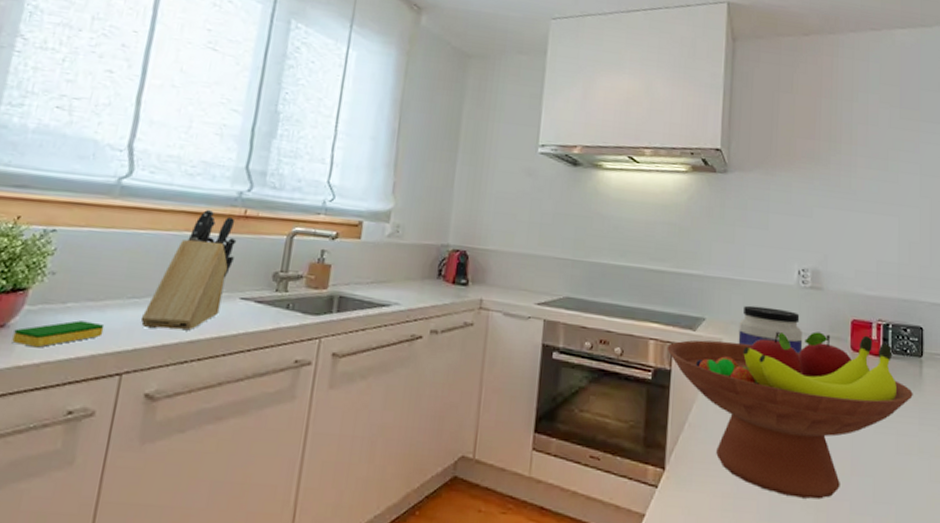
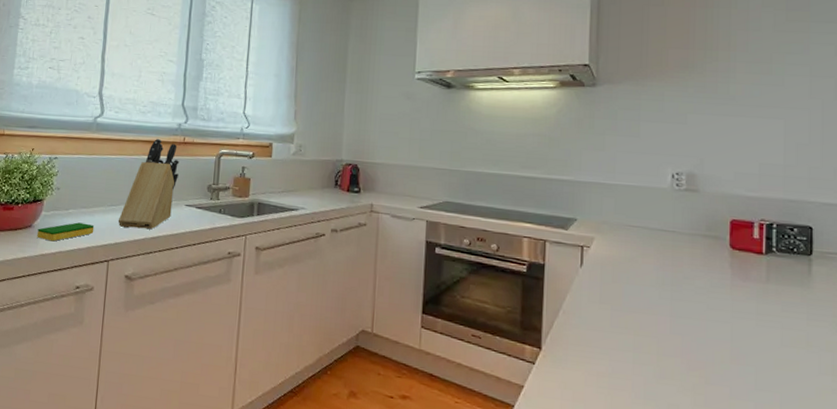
fruit bowl: present [667,331,913,500] -> none [540,230,800,384]
jar: present [738,305,803,354] -> none [610,207,678,252]

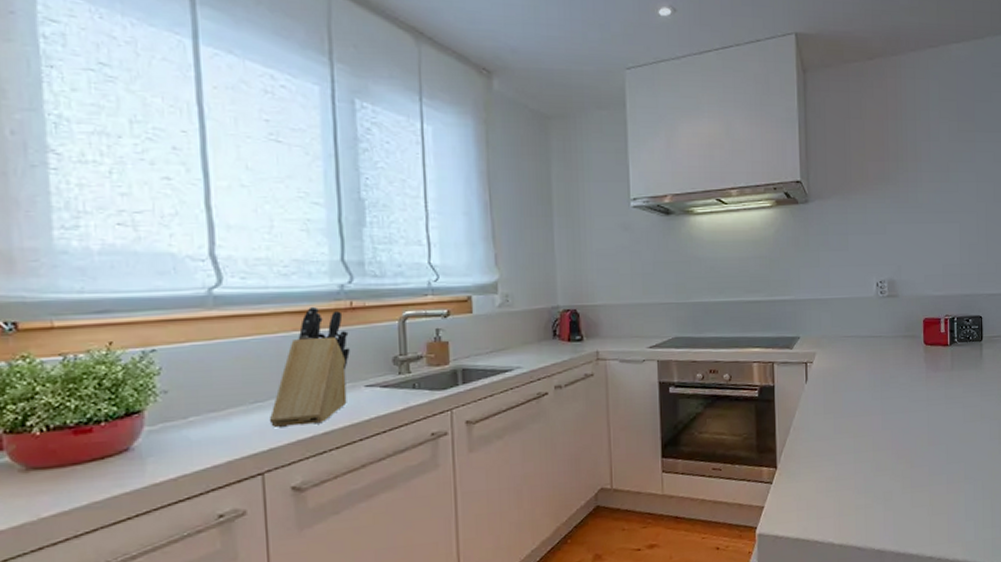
dish sponge: present [37,222,95,242] -> none [140,431,234,464]

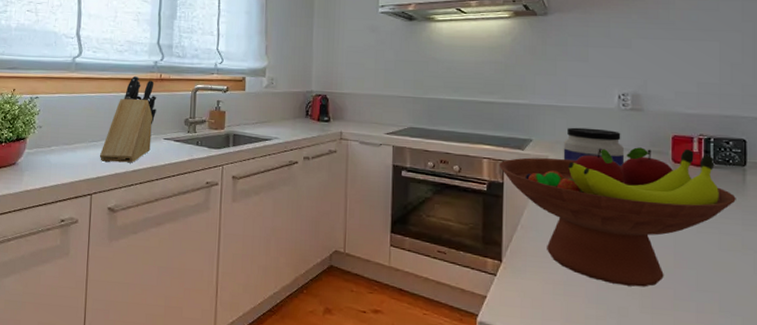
fruit bowl: none [769,330,975,471] -> present [499,147,736,287]
jar: none [829,319,884,355] -> present [563,127,625,167]

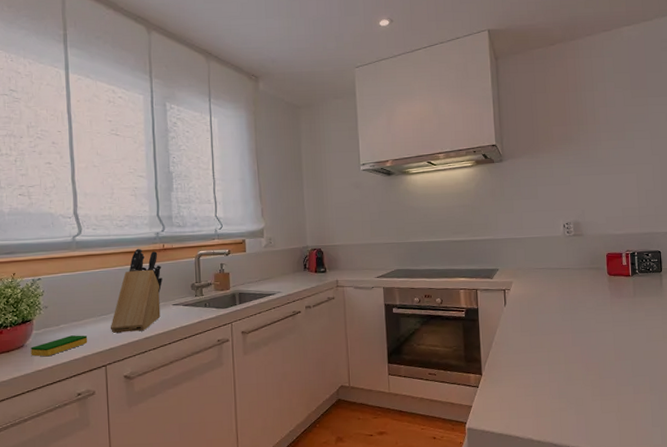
dish sponge: none [21,158,77,178] -> present [31,335,88,357]
fruit bowl: present [499,147,736,287] -> none [473,263,657,381]
jar: present [563,127,625,167] -> none [523,254,572,284]

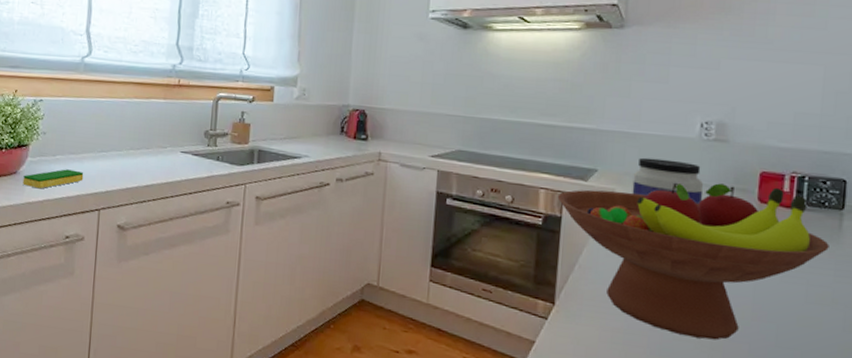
knife block: present [110,248,162,334] -> none [109,80,174,177]
fruit bowl: none [473,263,657,381] -> present [557,182,829,340]
jar: none [523,254,572,284] -> present [632,157,704,205]

